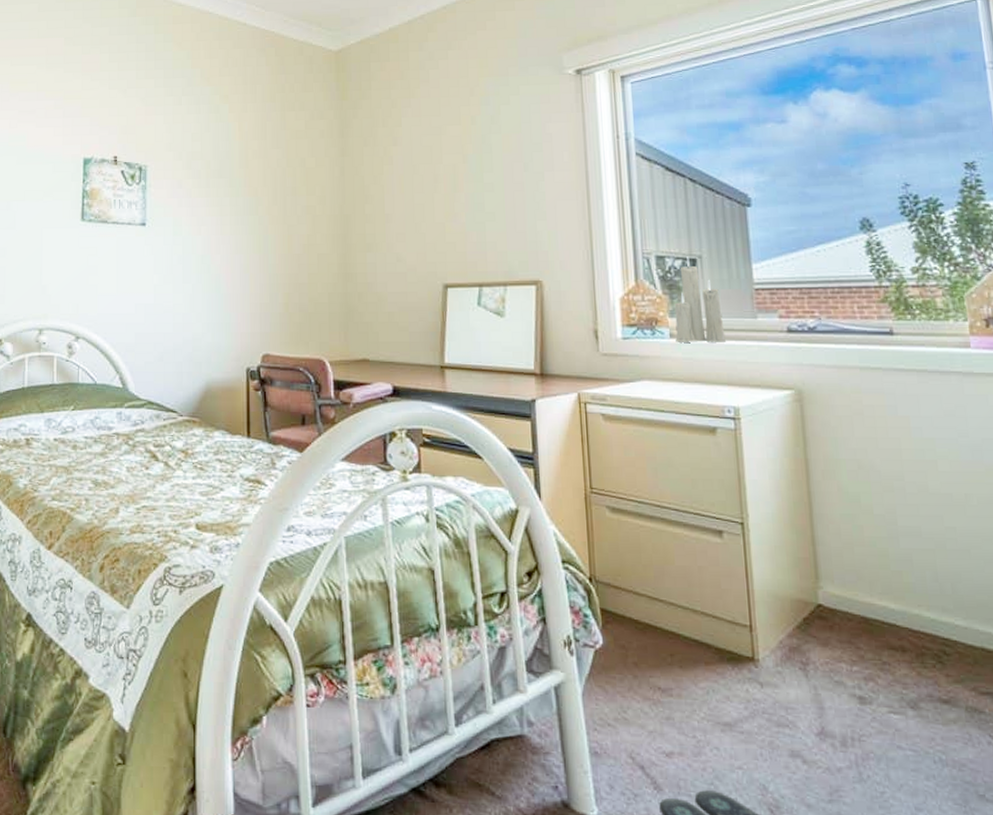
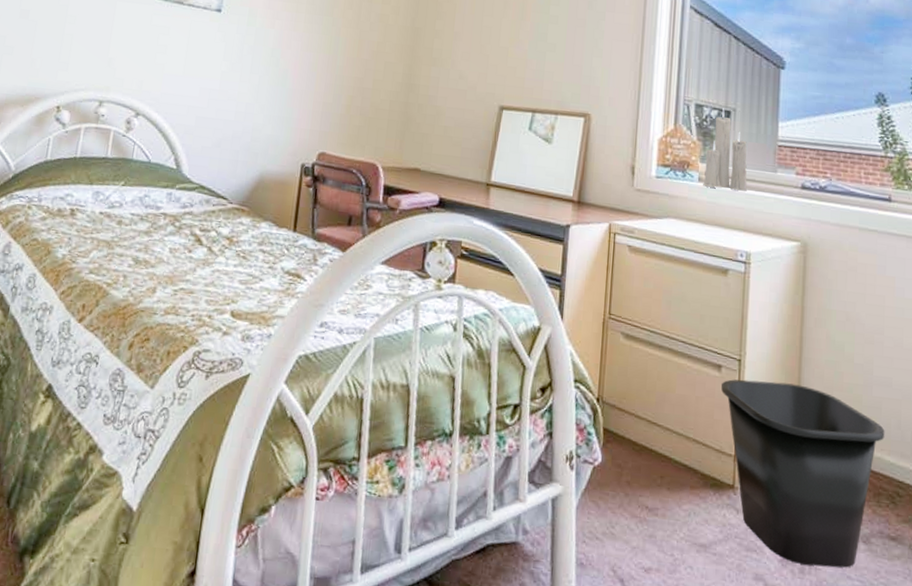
waste bin: none [725,543,921,738] -> present [721,379,885,568]

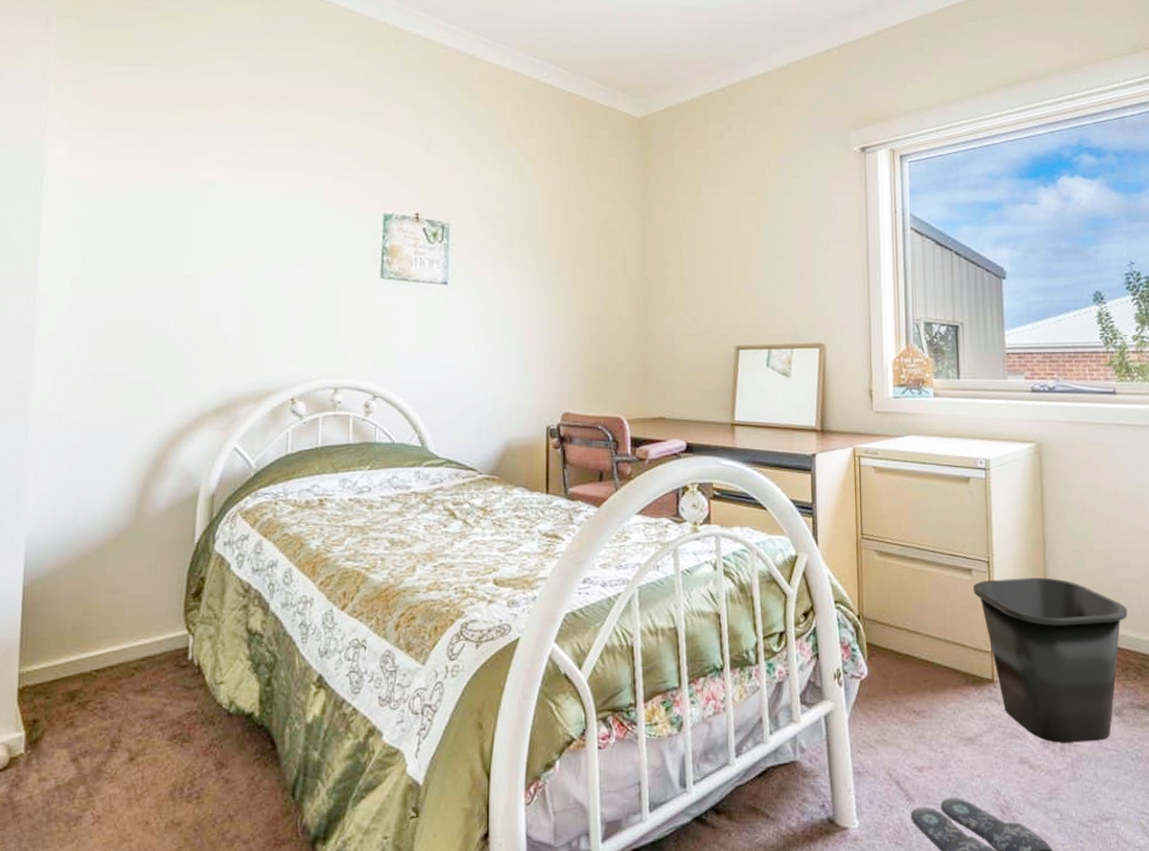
candle: present [703,108,748,191] -> none [938,323,982,401]

